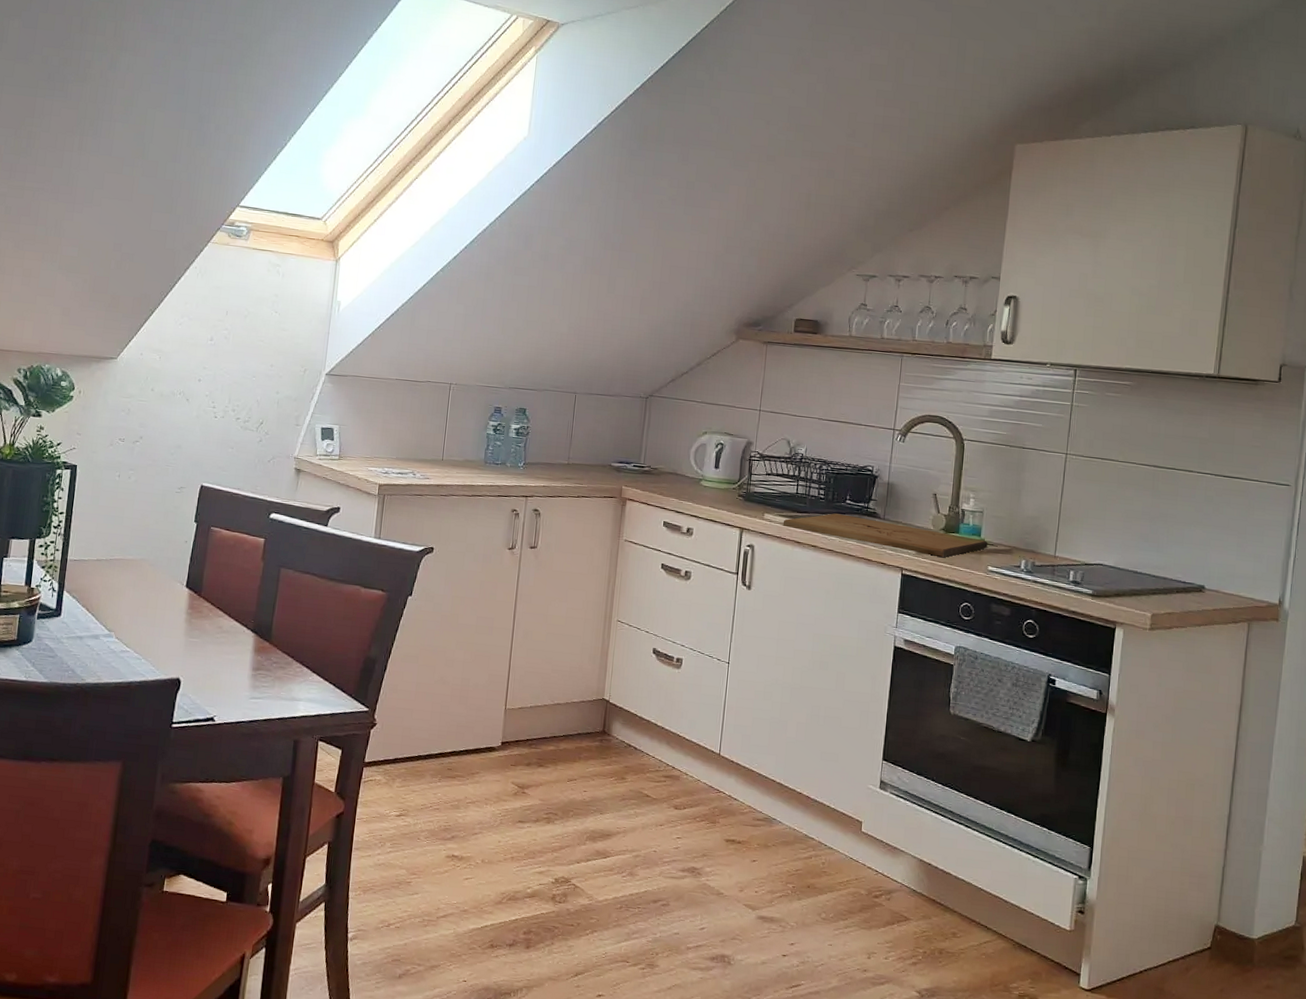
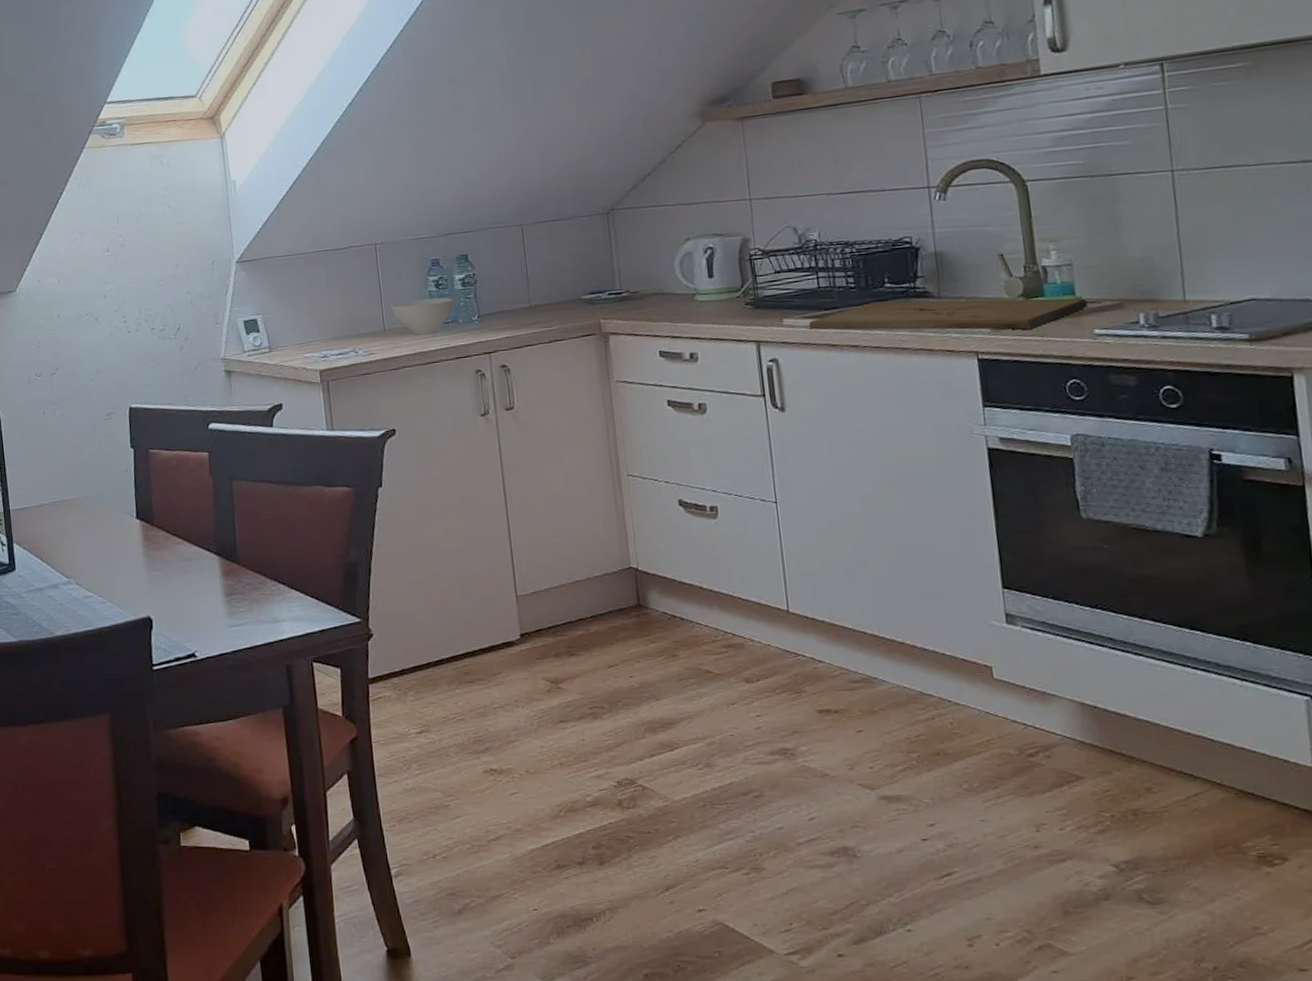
bowl: none [452,438,506,472] -> present [390,297,454,336]

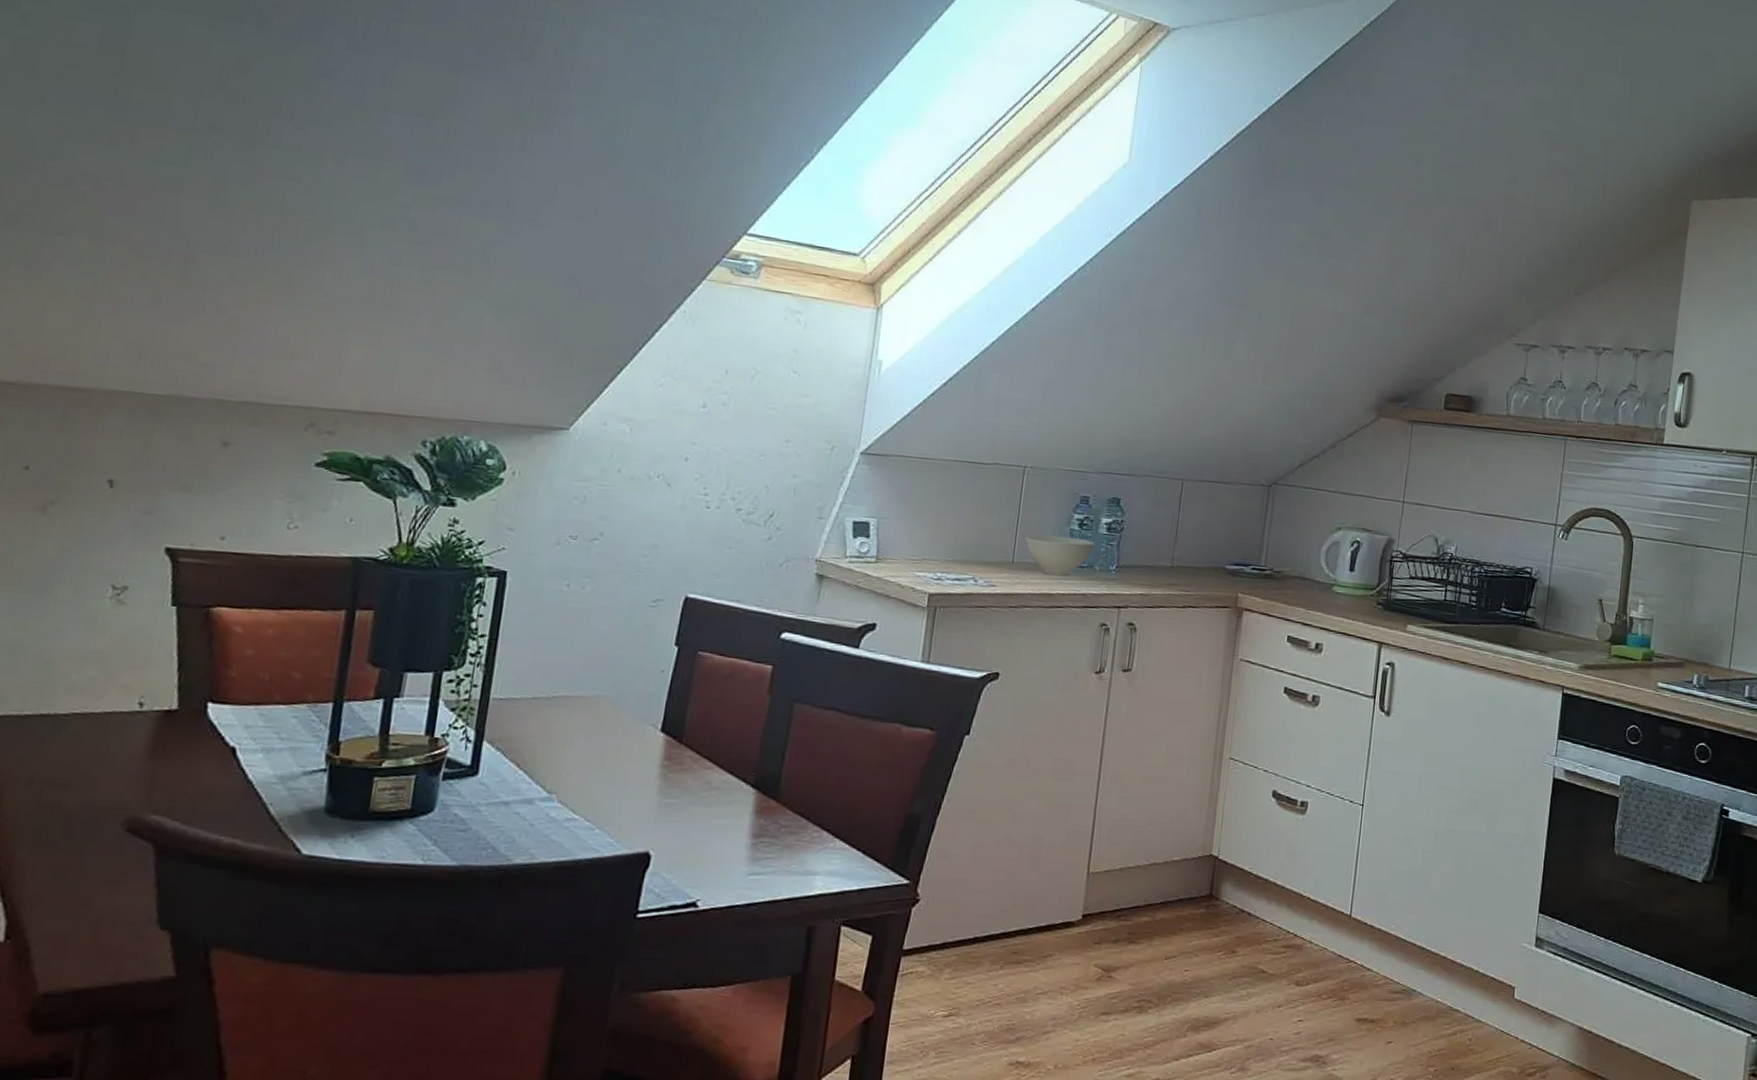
cutting board: present [808,298,1088,330] -> none [1428,623,1658,674]

